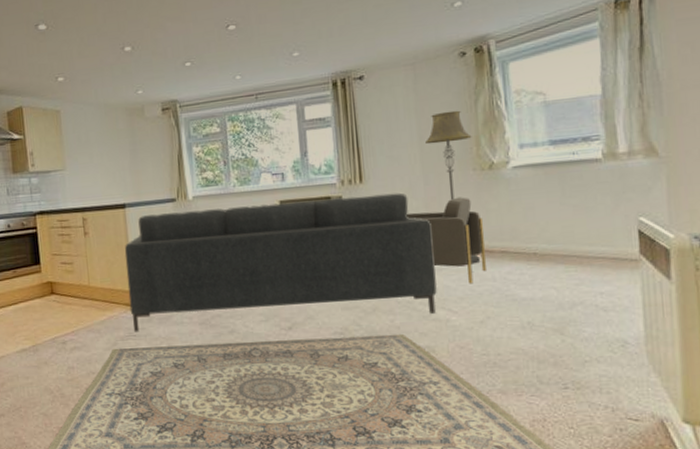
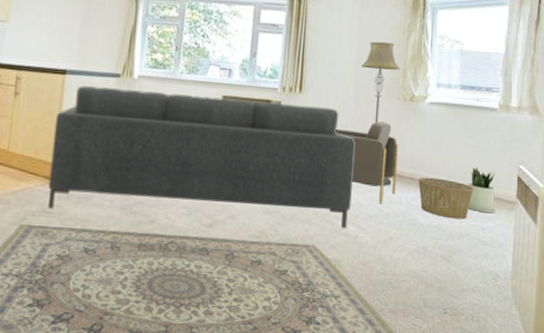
basket: none [512,246,583,288] -> present [418,177,474,219]
planter: none [574,228,616,277] -> present [468,167,497,214]

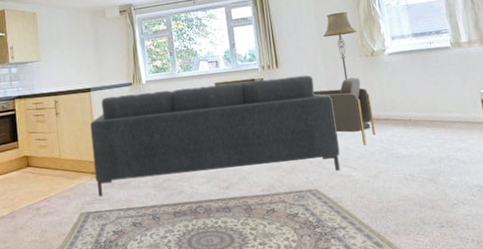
basket: present [418,177,474,219] -> none [393,114,445,147]
planter: present [468,167,497,214] -> none [437,99,469,137]

